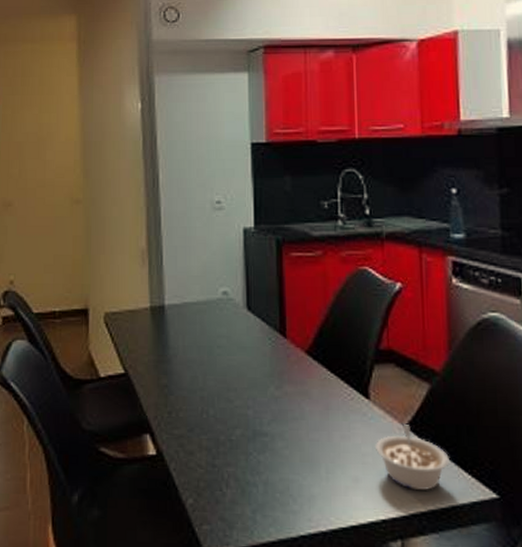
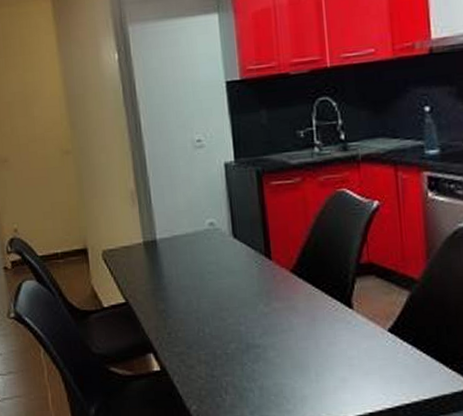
legume: present [374,425,449,490] -> none [359,329,431,385]

